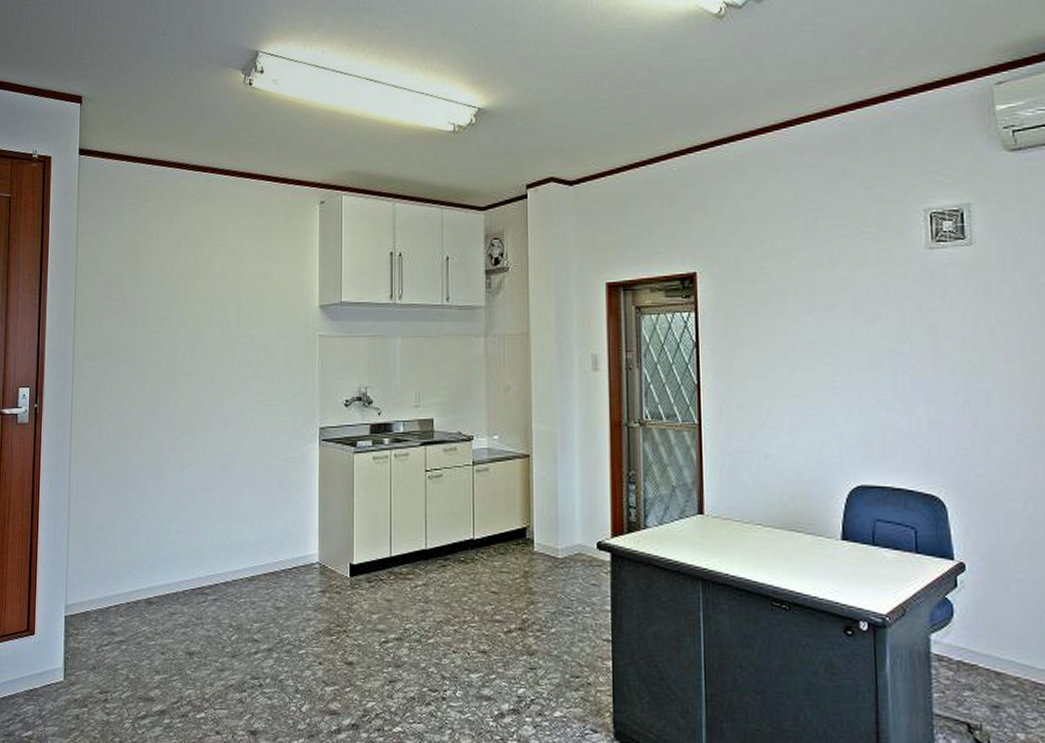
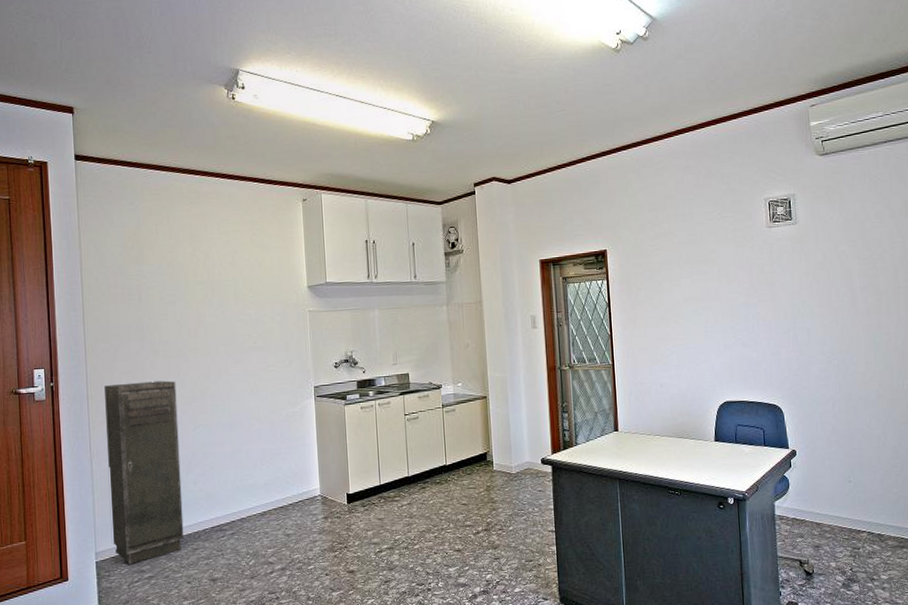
storage cabinet: none [83,409,165,623] -> present [104,380,184,564]

